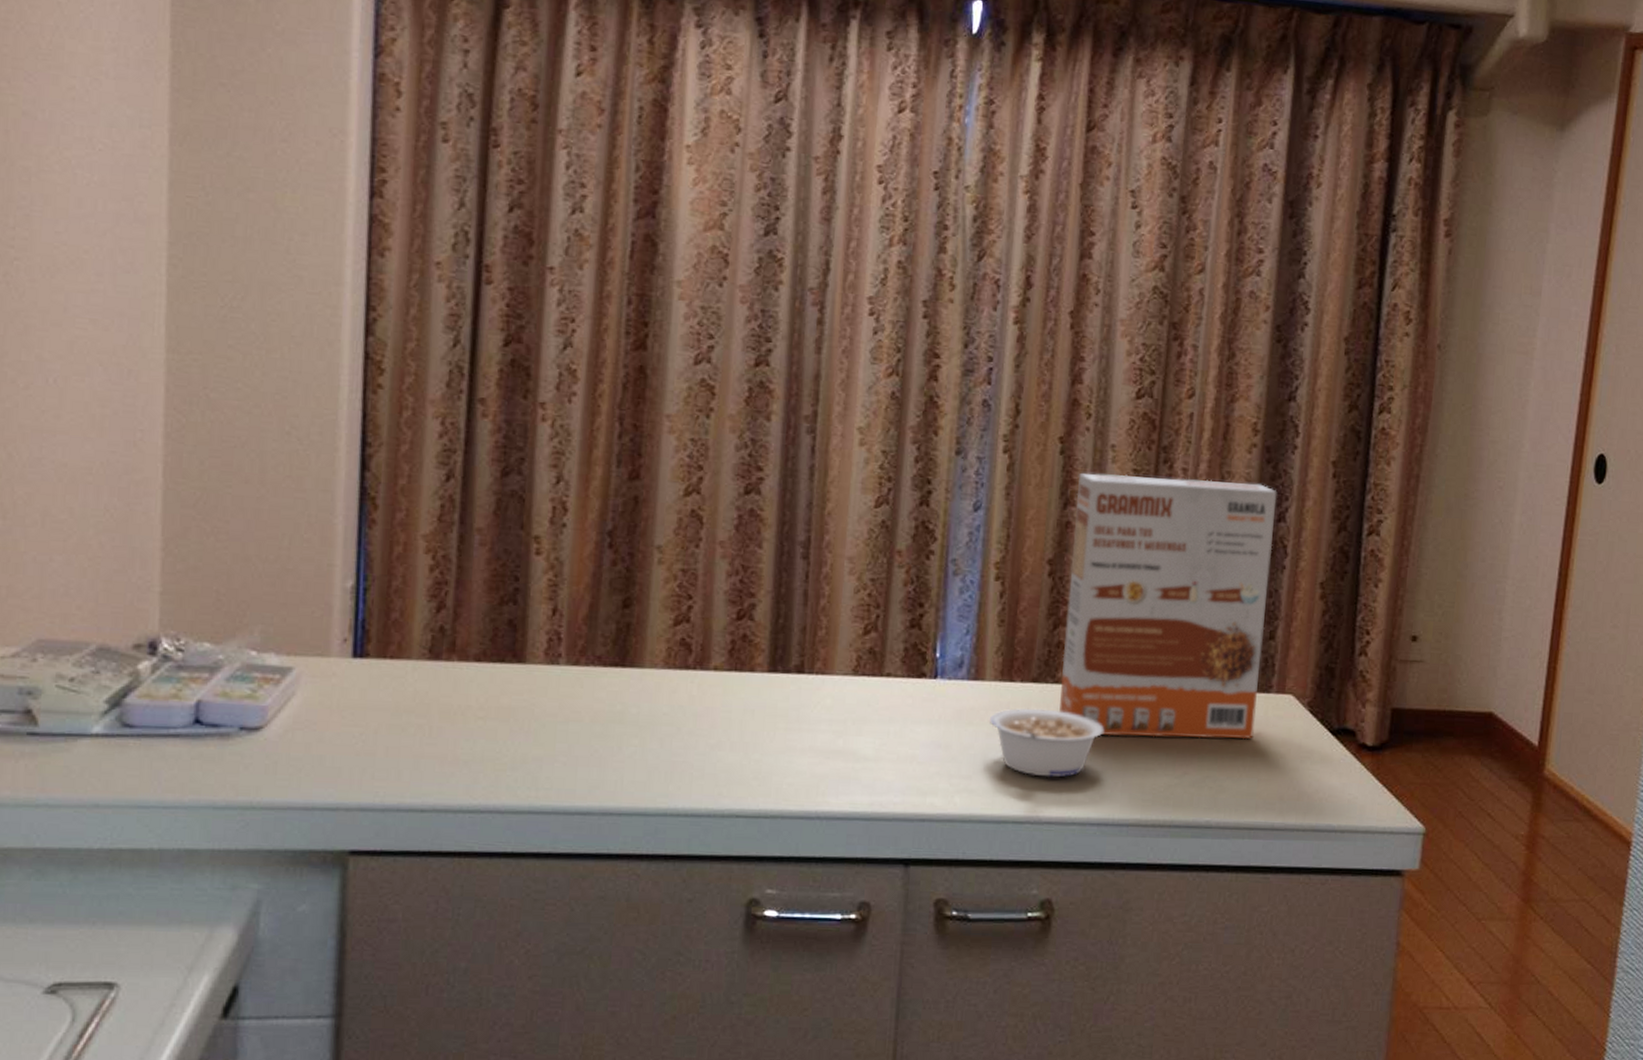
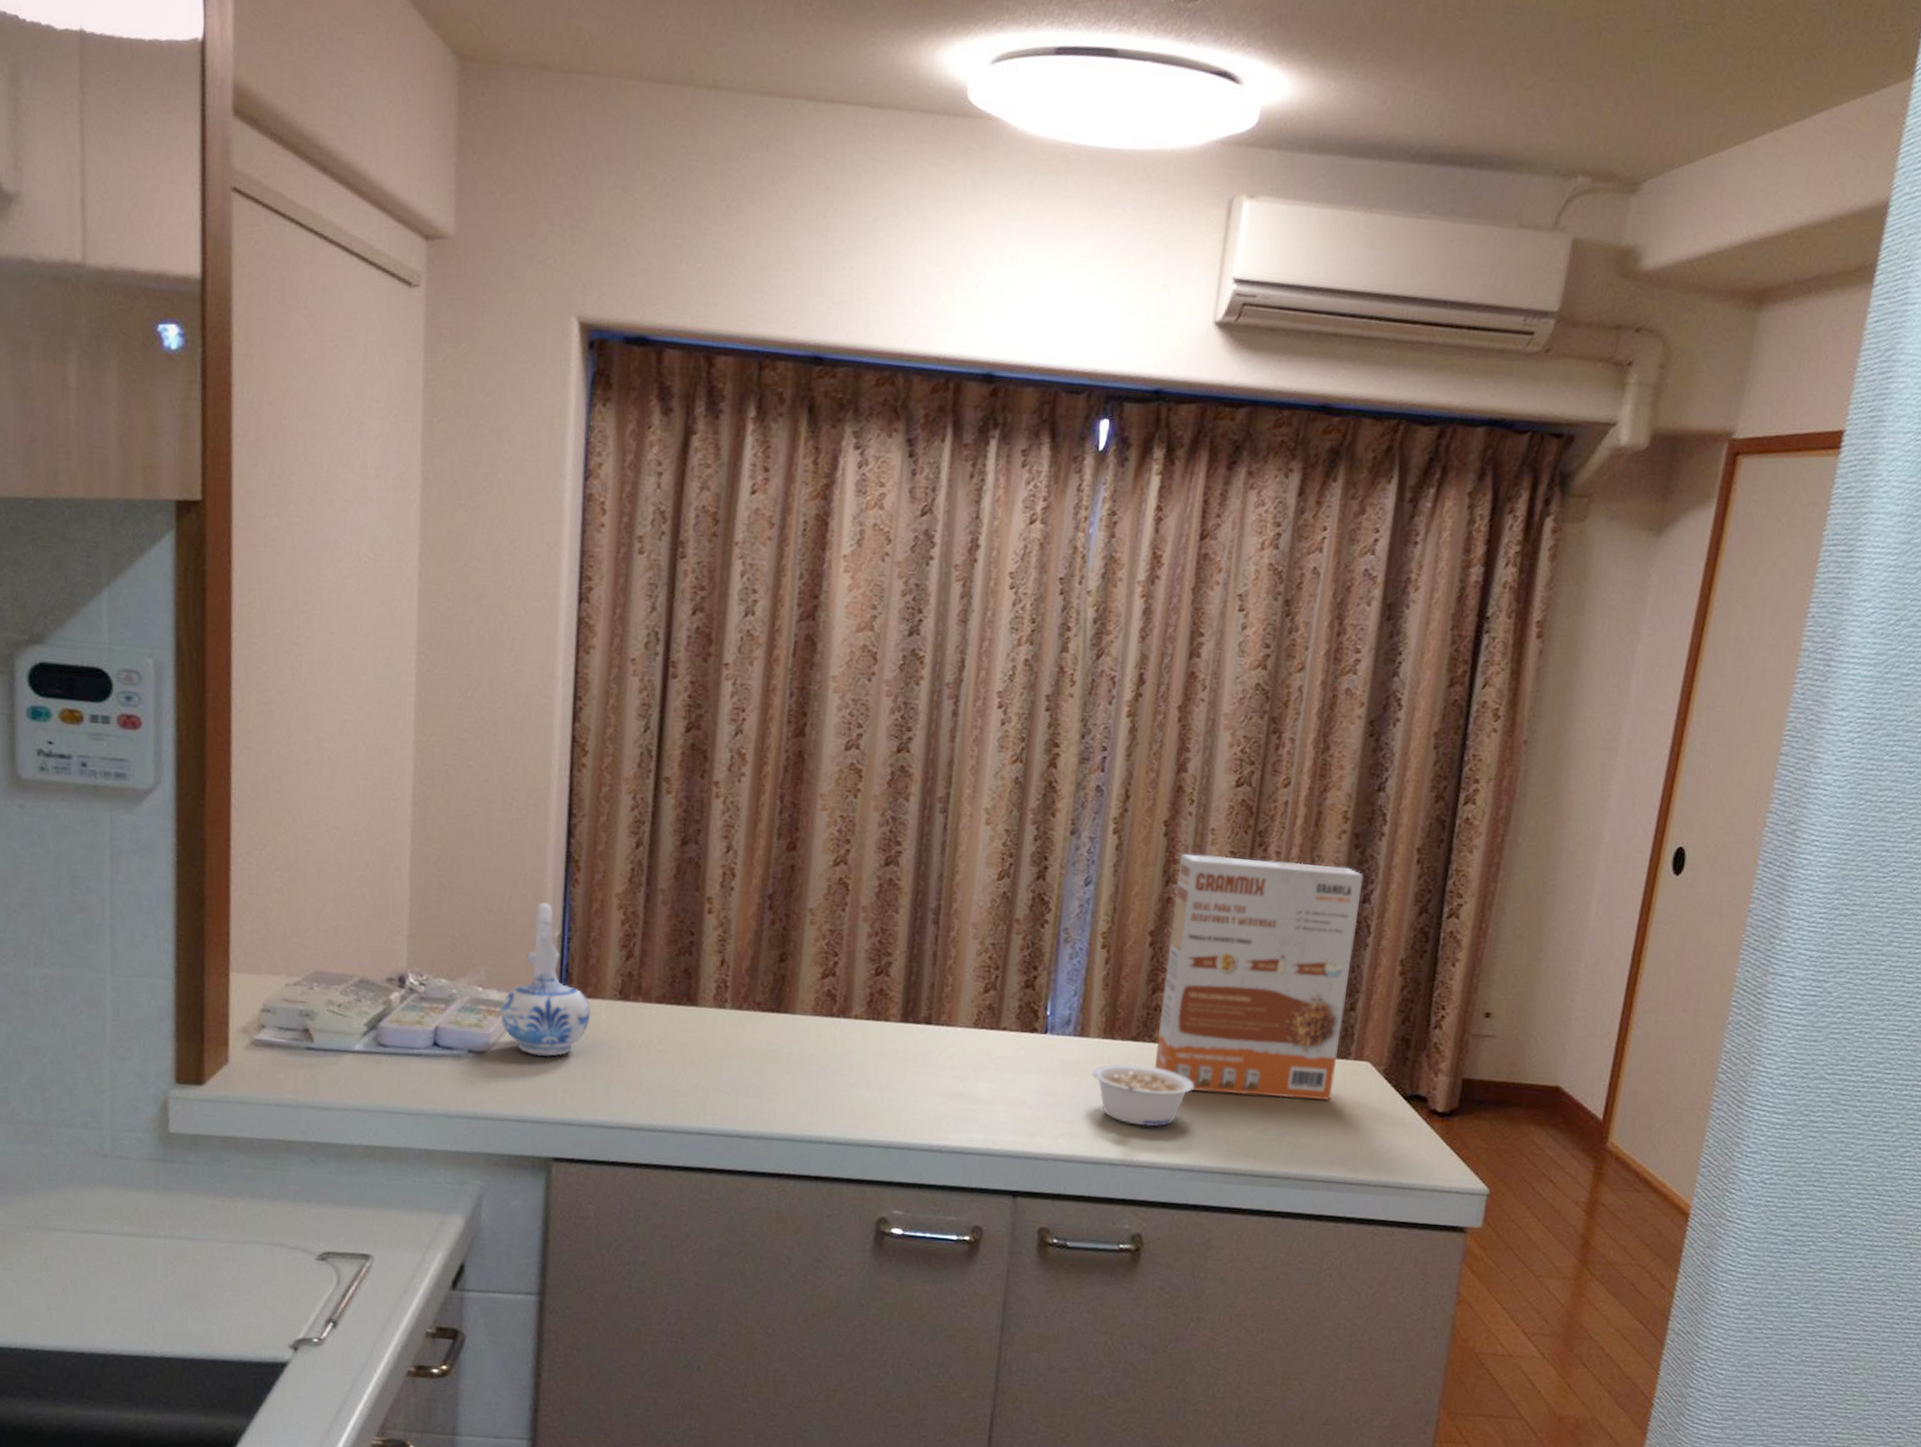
ceramic pitcher: none [279,547,395,730] -> present [500,902,591,1056]

